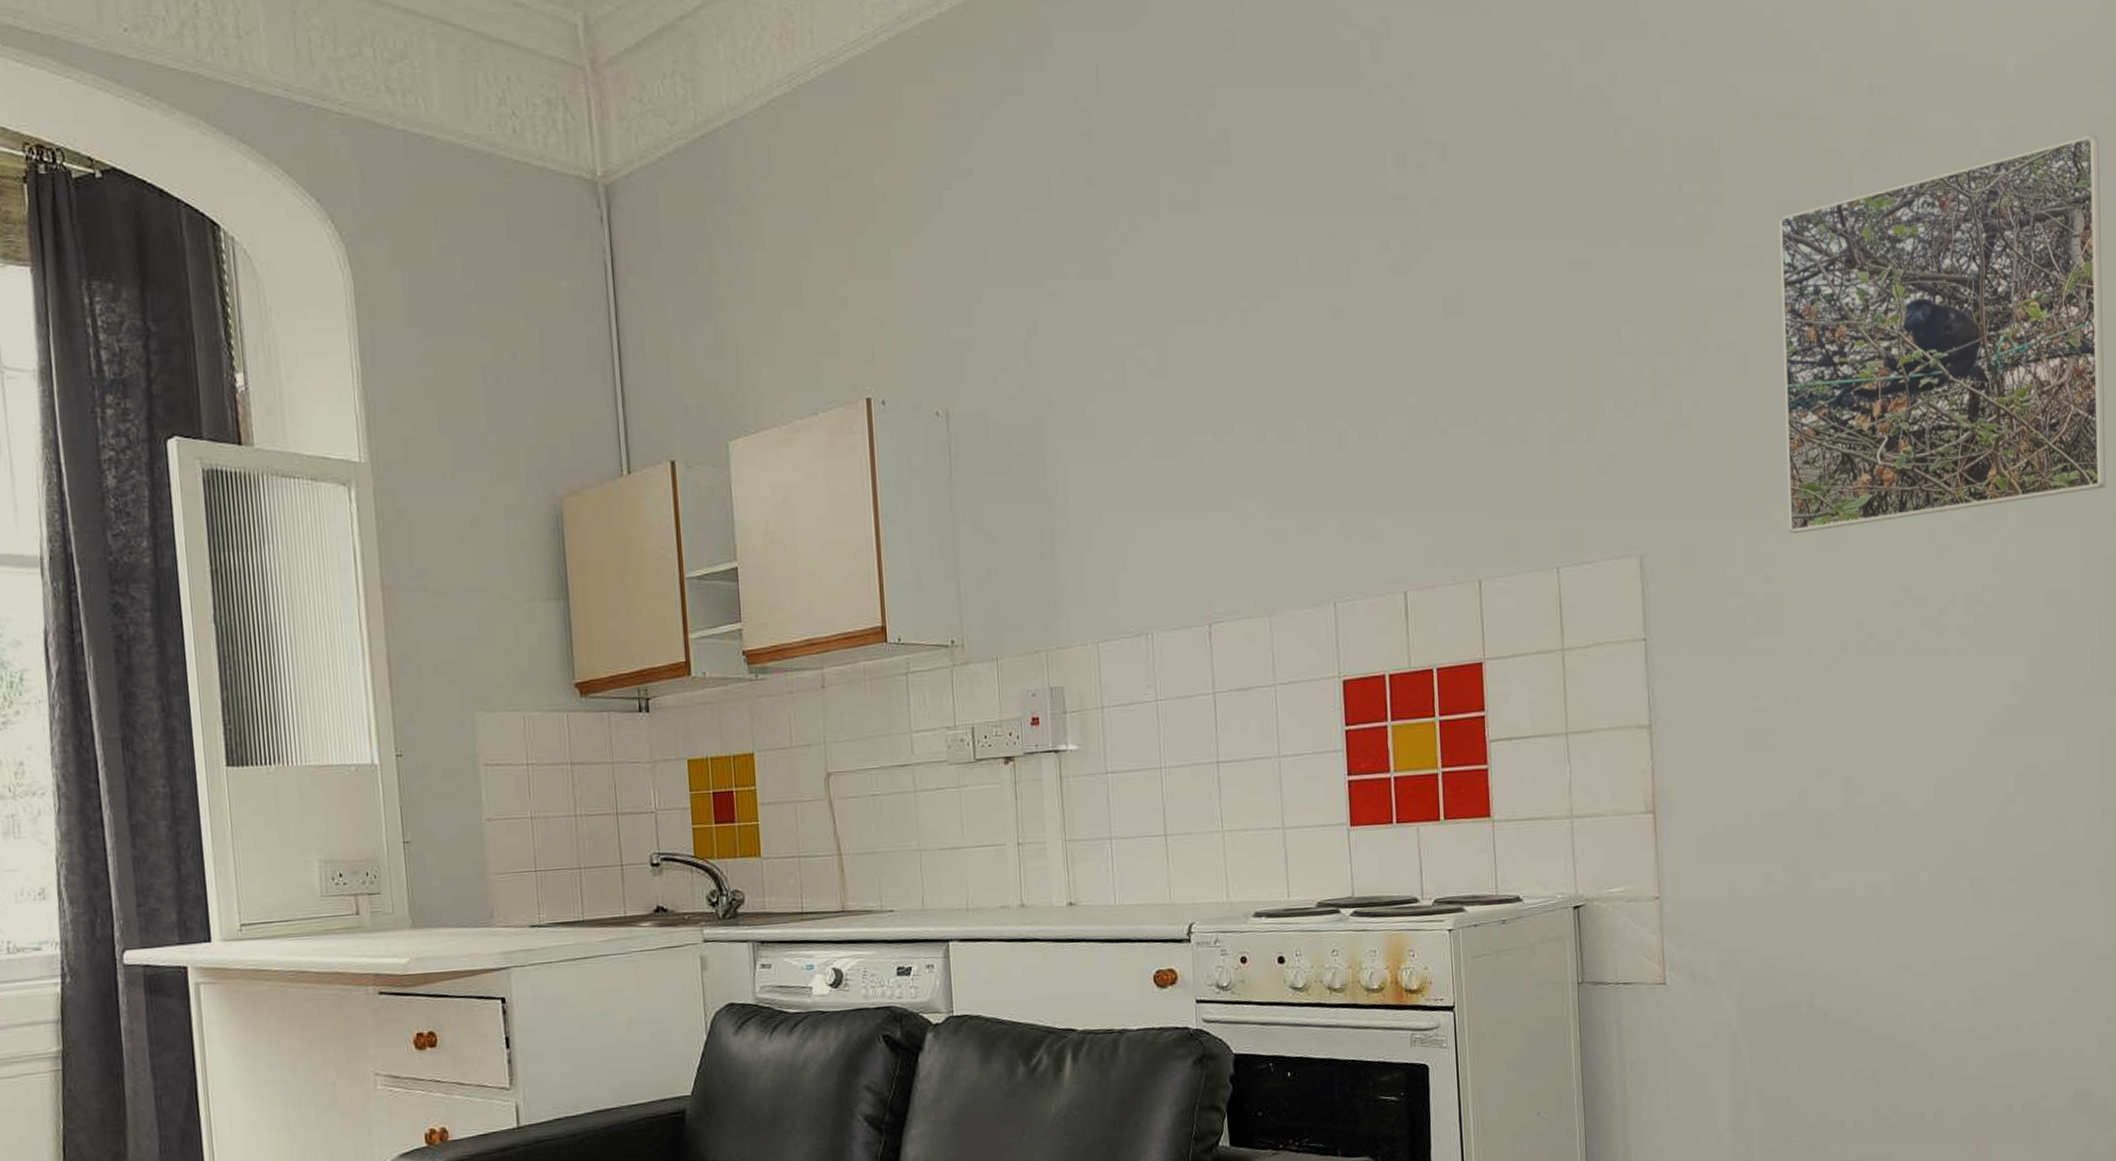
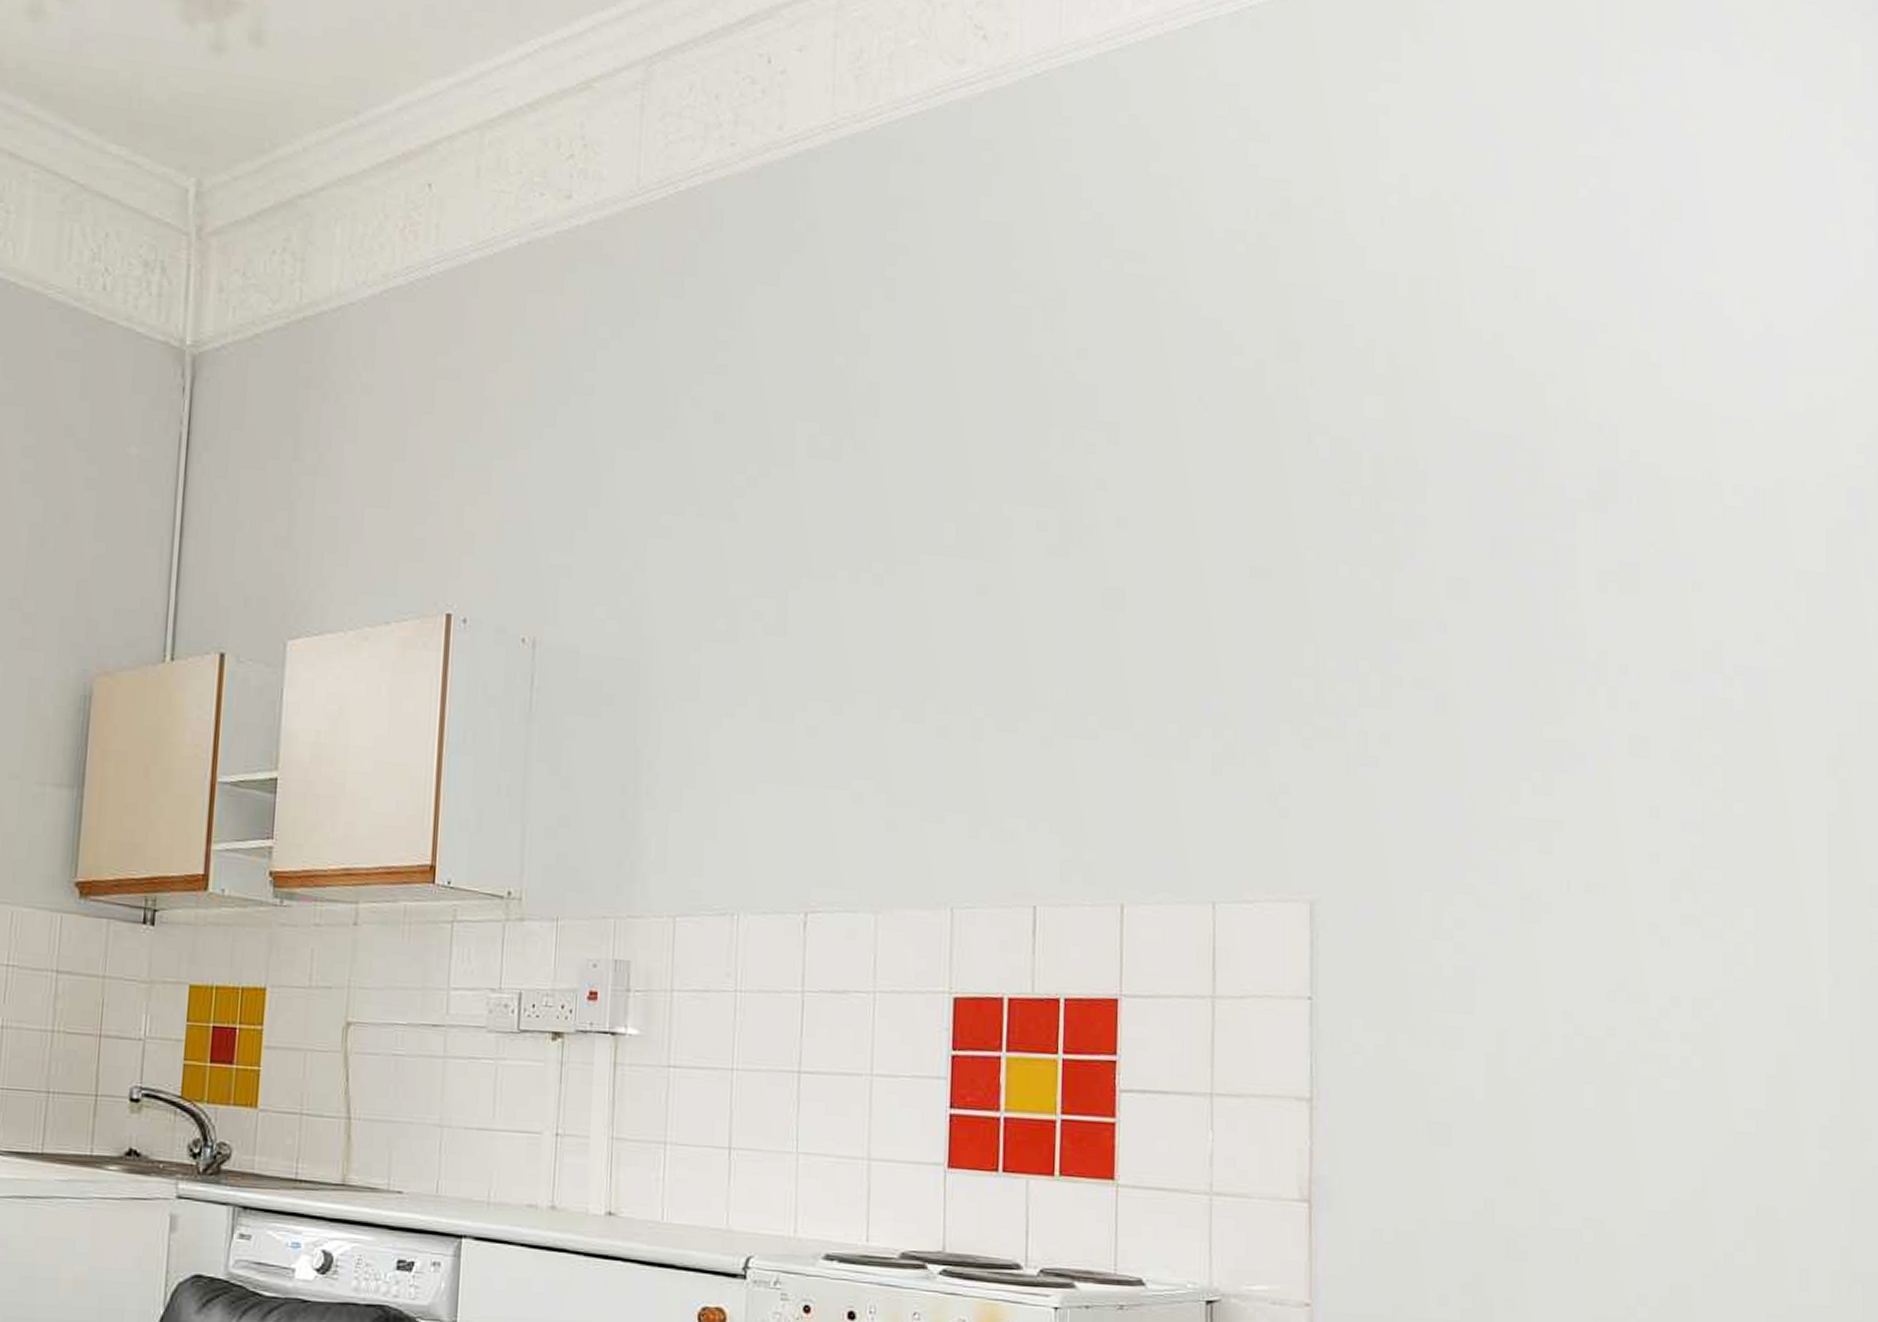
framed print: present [1778,134,2106,534] -> none [1486,506,1862,902]

